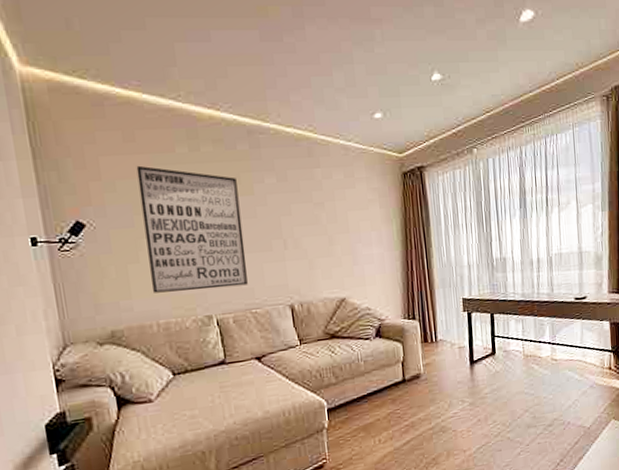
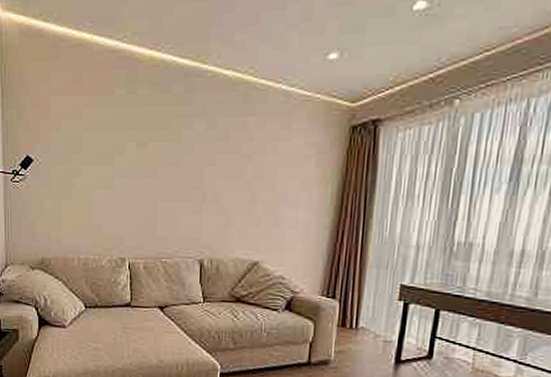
wall art: present [136,165,248,293] -> none [78,106,166,234]

